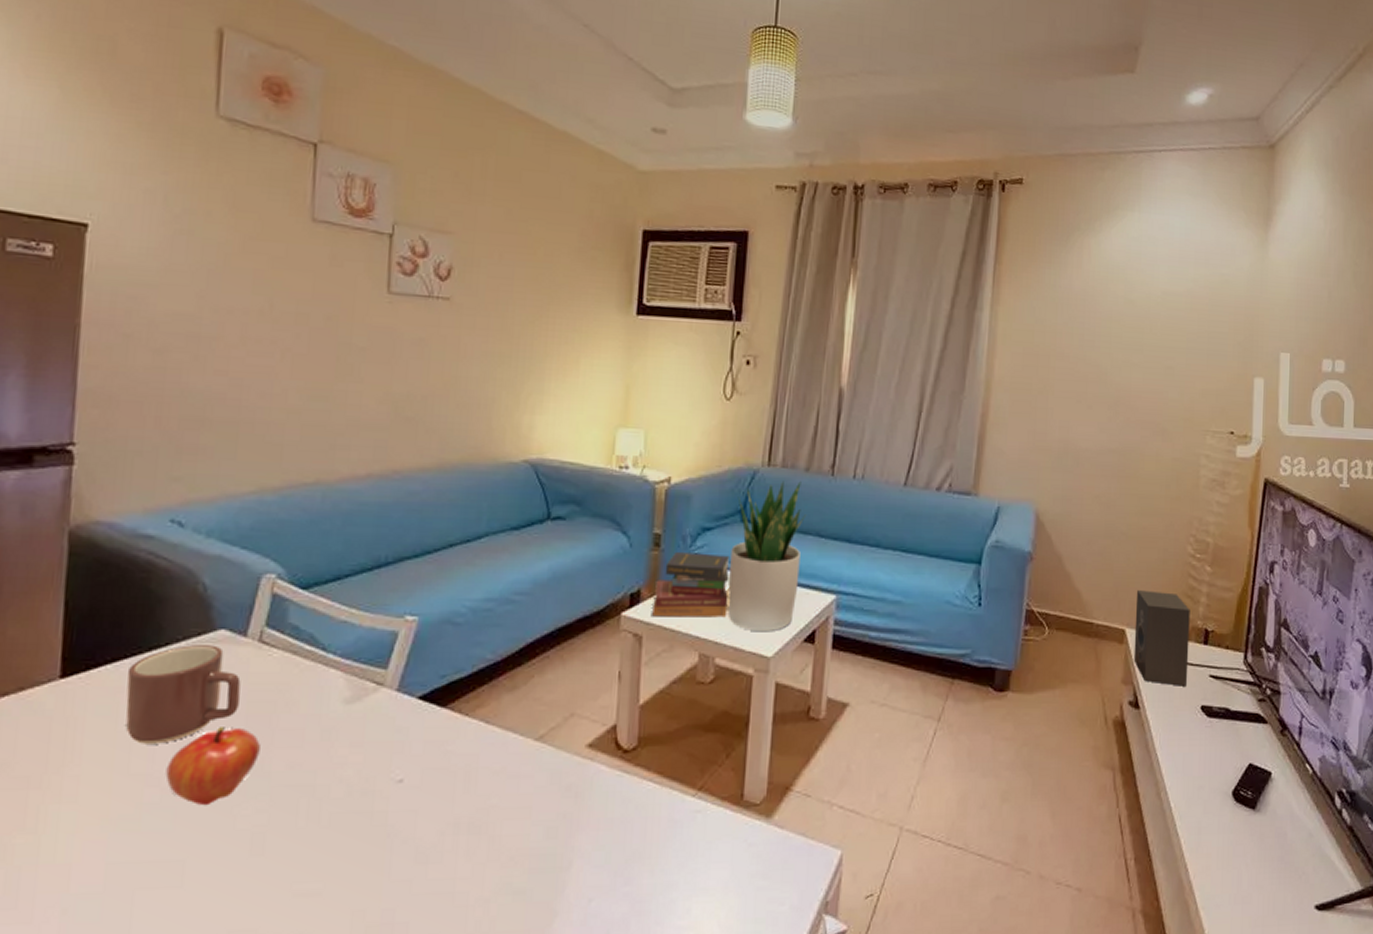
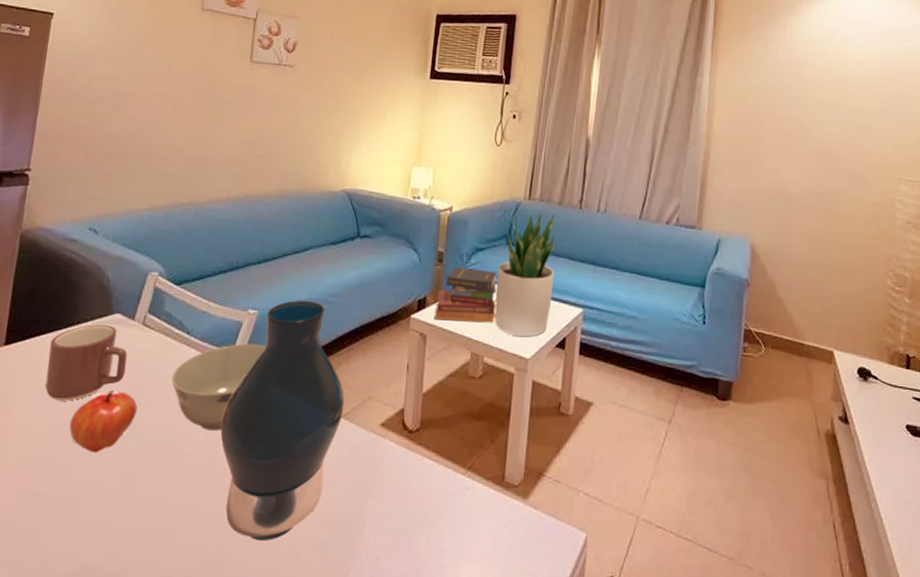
bowl: none [305,658,431,767] -> present [171,343,265,431]
vase: none [377,600,540,892] -> present [220,299,345,541]
speaker: present [1133,590,1190,686] -> none [842,317,893,406]

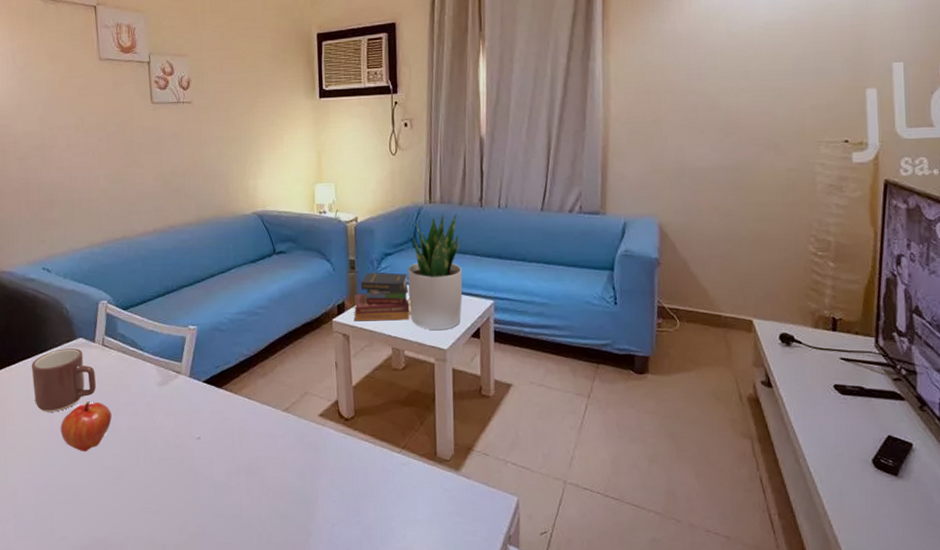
bowl: present [171,343,265,431] -> none [135,354,209,429]
vase: present [220,299,345,541] -> none [182,313,285,514]

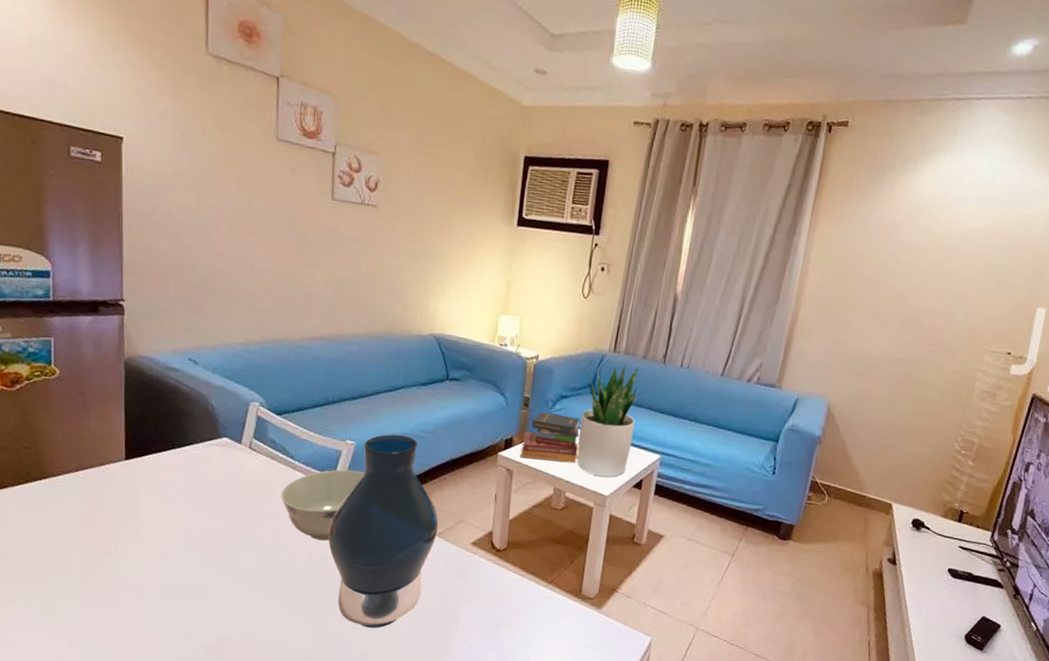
mug: present [31,348,97,412] -> none [166,446,239,510]
fruit: present [60,401,112,452] -> none [193,503,252,553]
bowl: none [135,354,209,429] -> present [281,469,364,541]
vase: none [182,313,285,514] -> present [328,434,439,629]

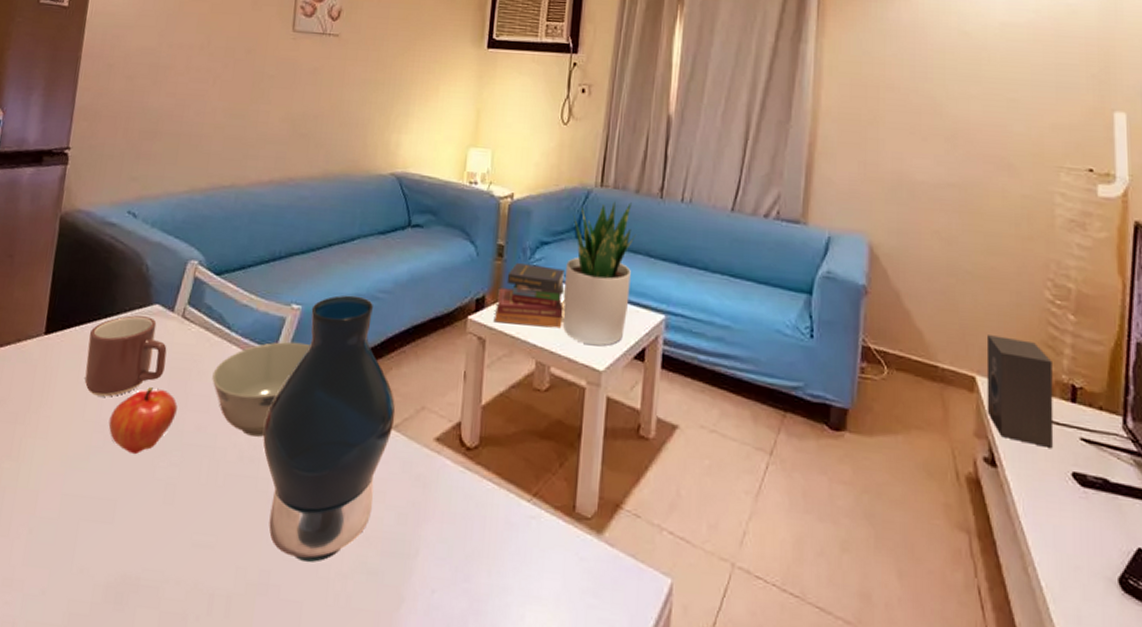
mug: none [166,446,239,510] -> present [84,315,167,397]
fruit: none [193,503,252,553] -> present [108,387,178,455]
speaker: none [896,474,950,552] -> present [986,335,1054,448]

